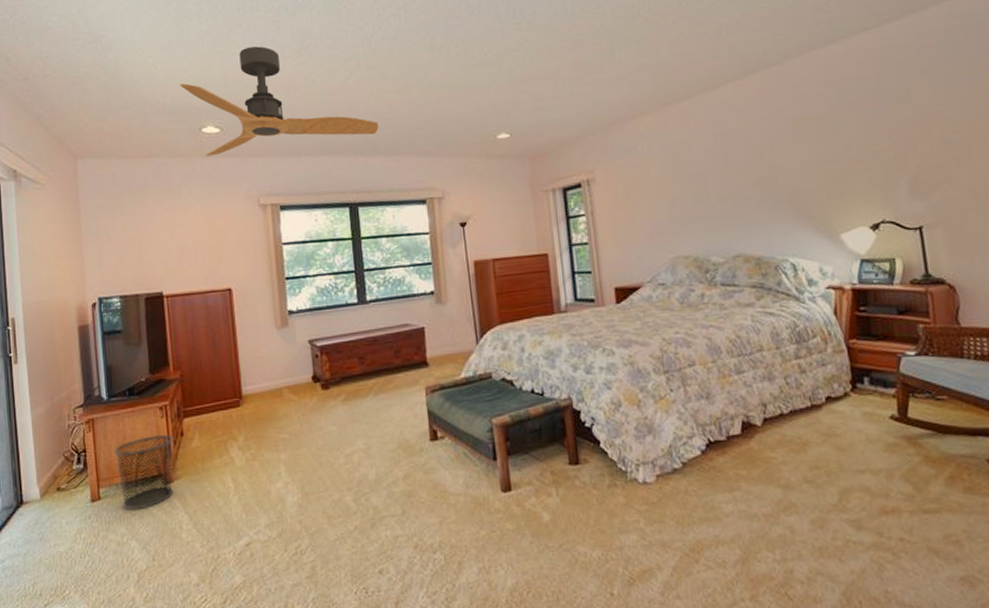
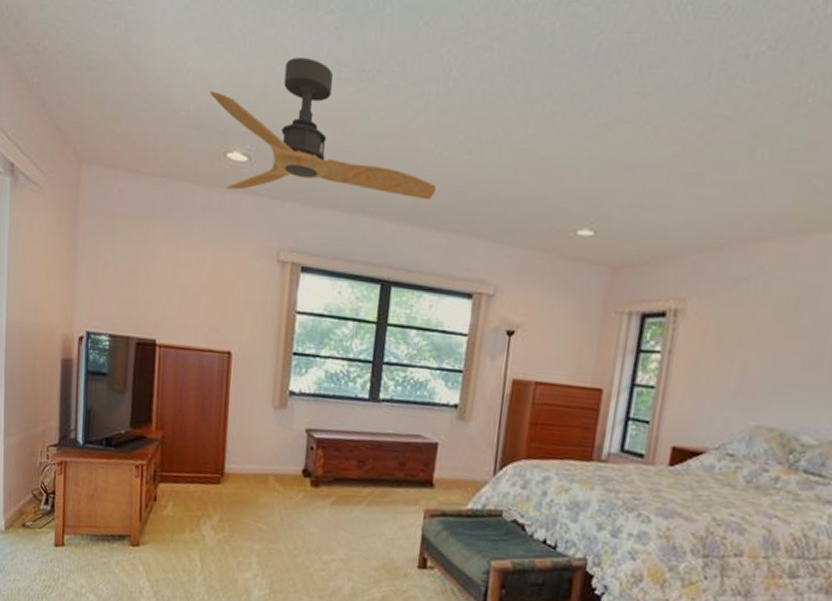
waste bin: present [113,435,174,509] -> none [83,492,146,565]

